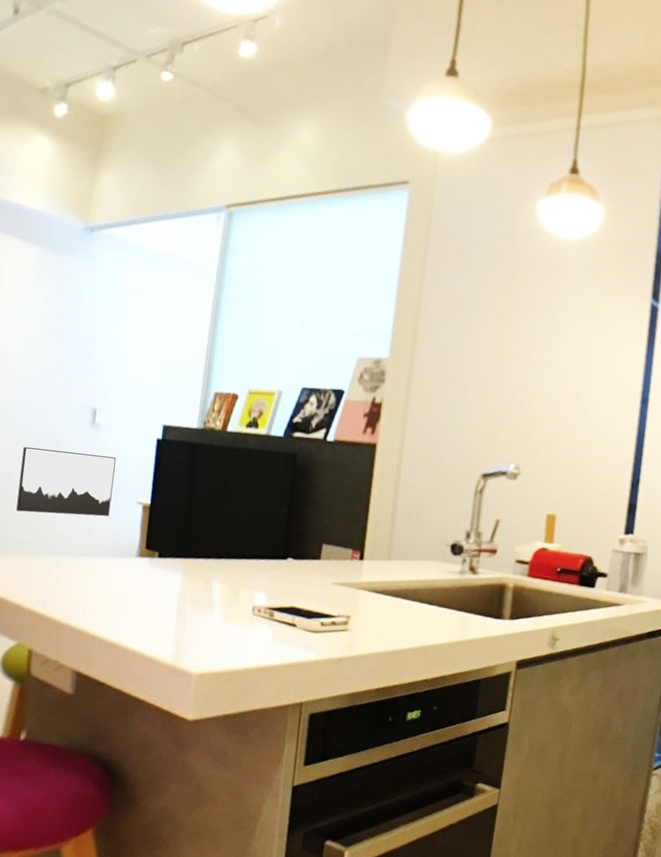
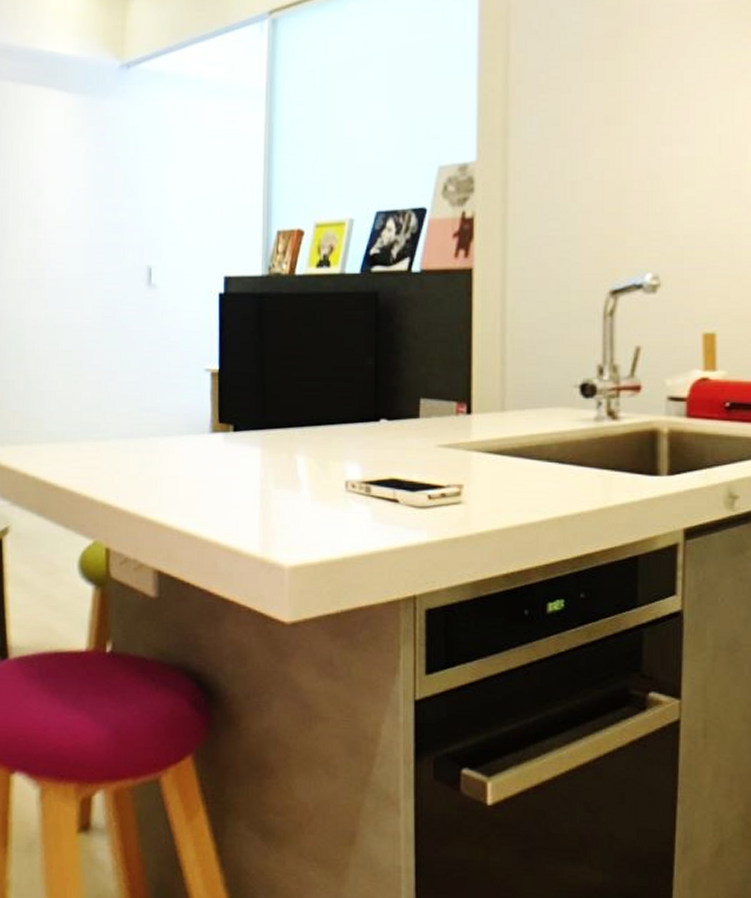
wall art: present [16,447,116,517] -> none [79,319,177,392]

